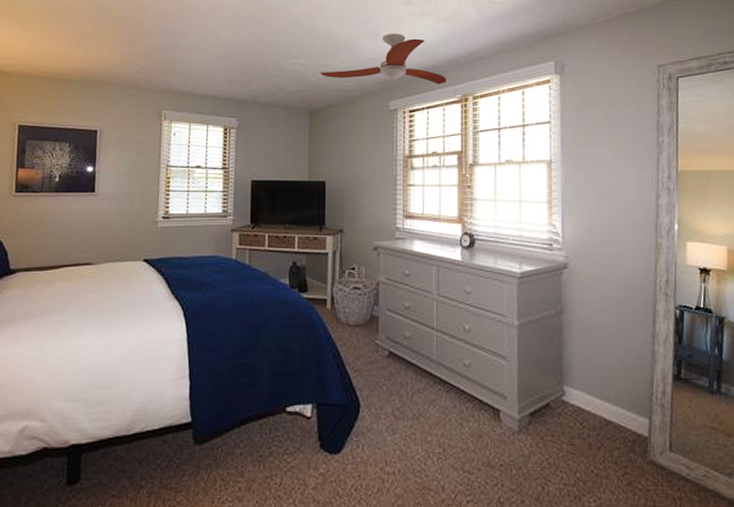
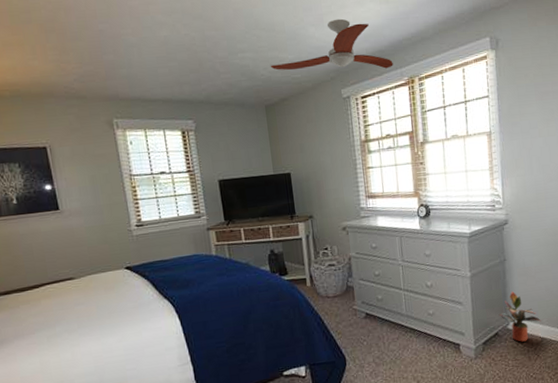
potted plant: none [551,353,607,421] -> present [498,291,541,342]

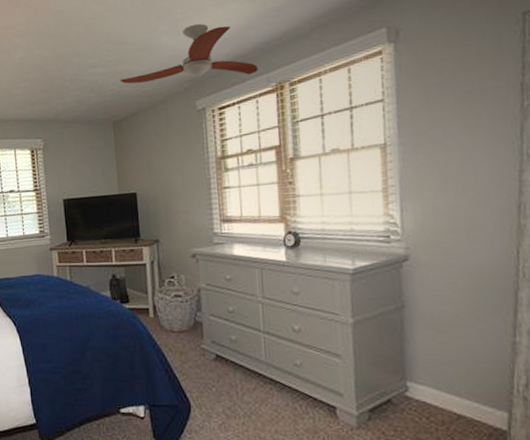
potted plant: present [498,291,541,342] -> none [392,348,458,416]

